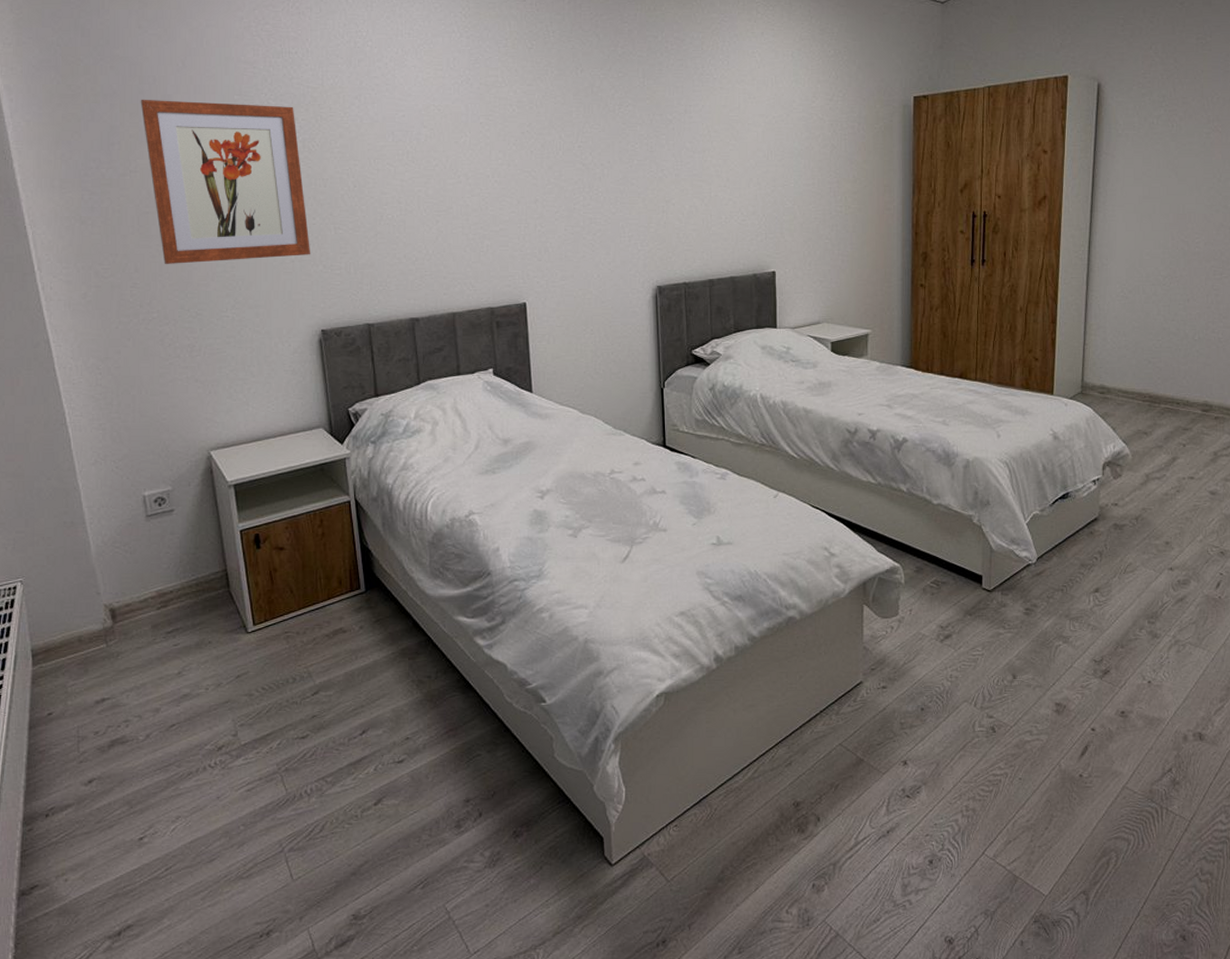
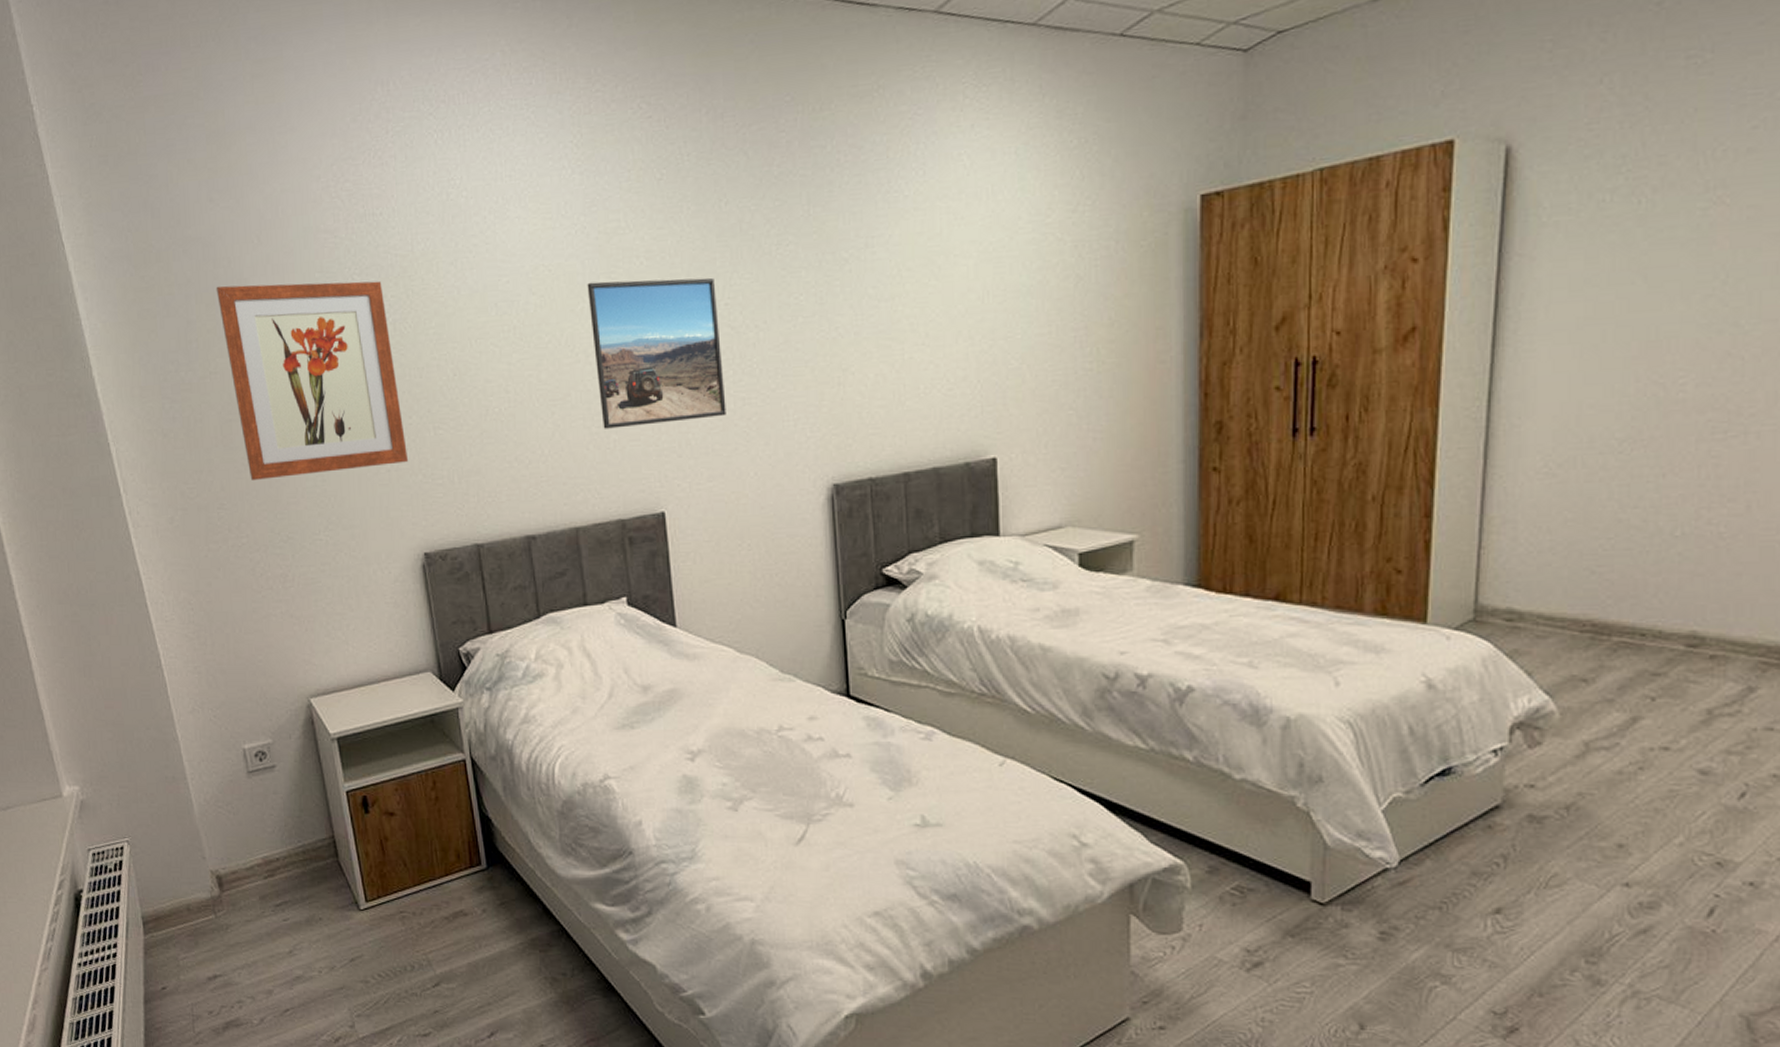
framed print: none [469,122,577,236] -> present [587,277,726,429]

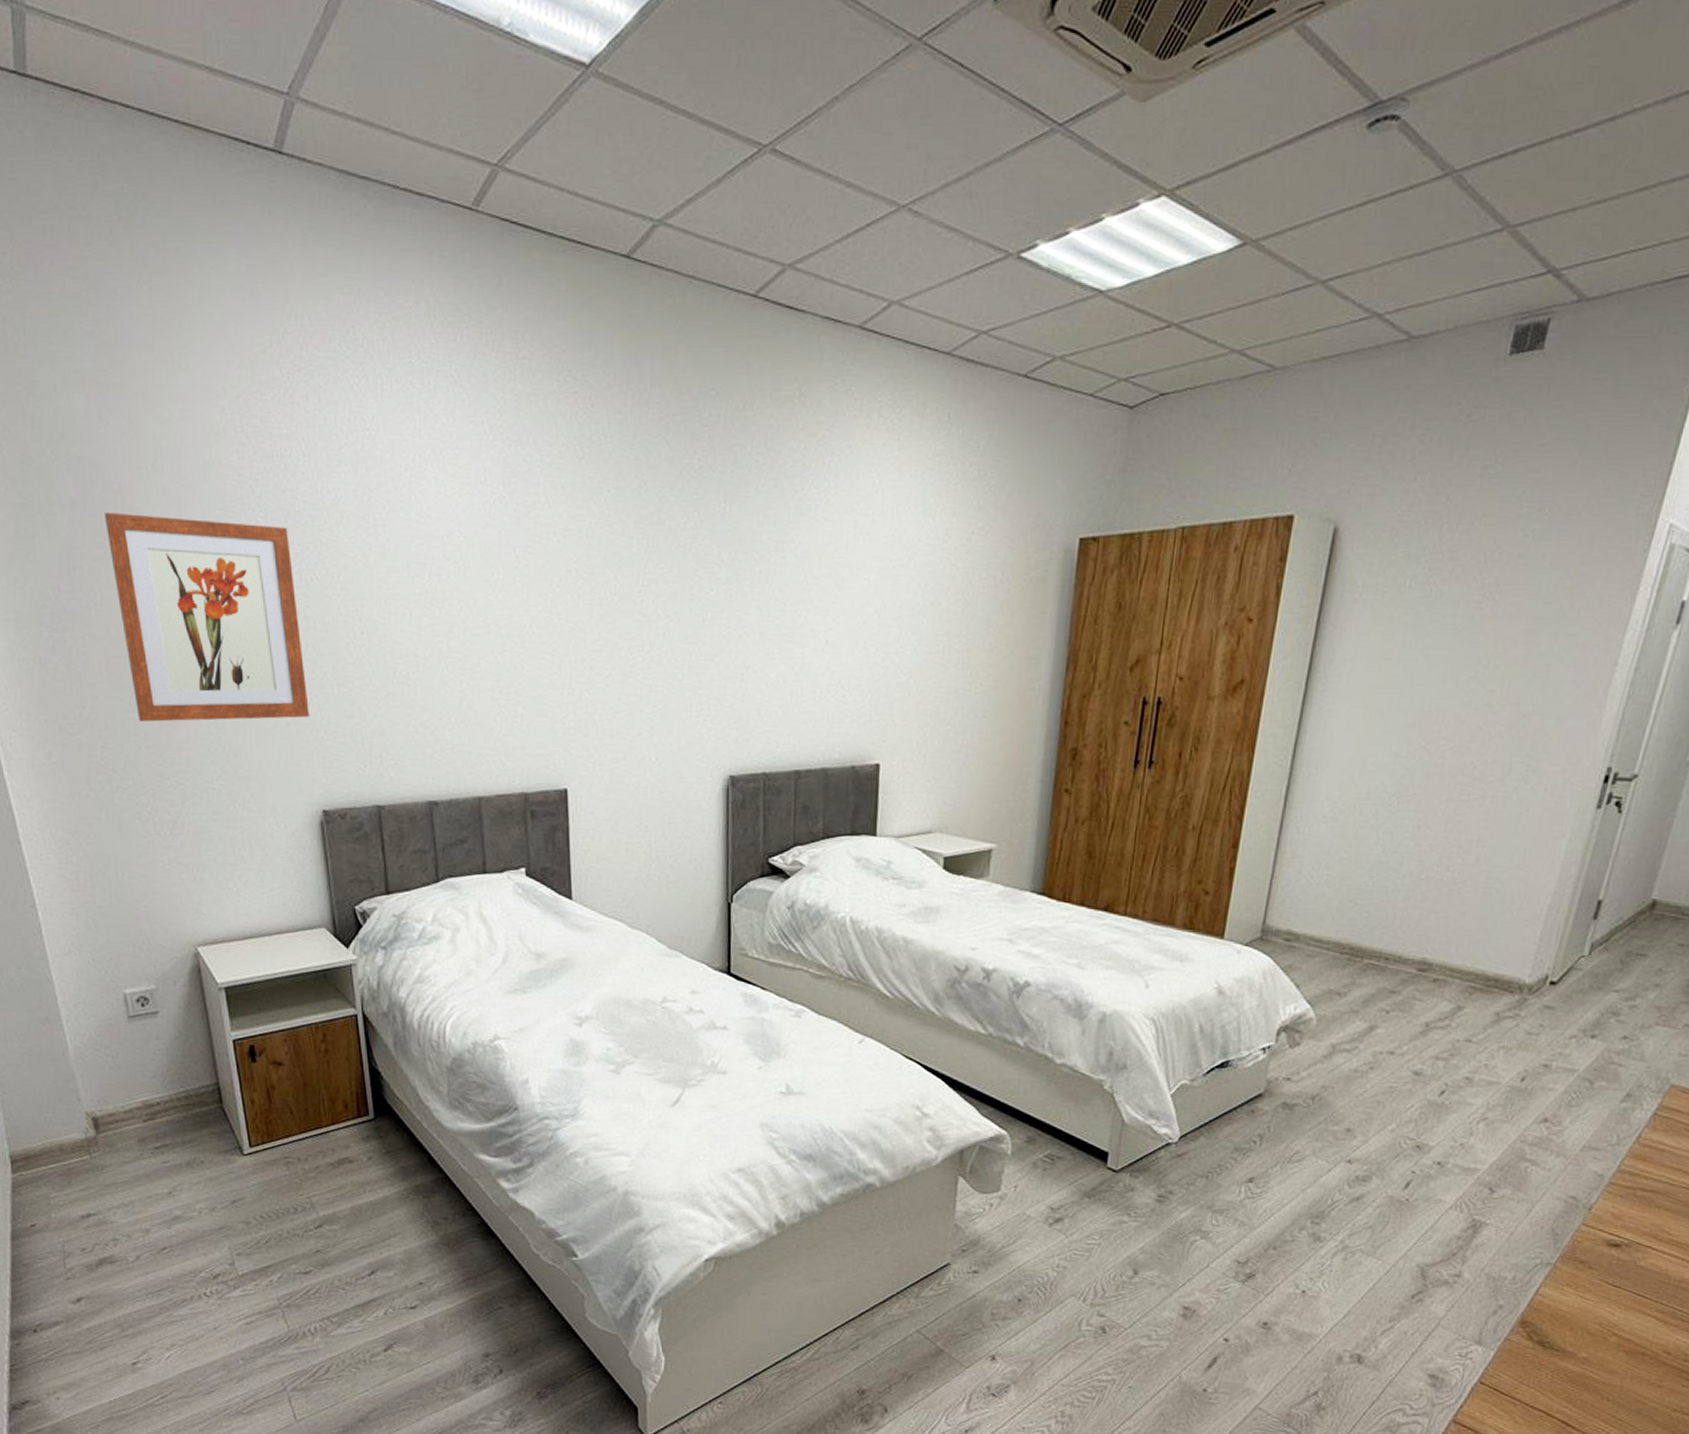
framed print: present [587,277,726,429] -> none [503,554,633,703]

